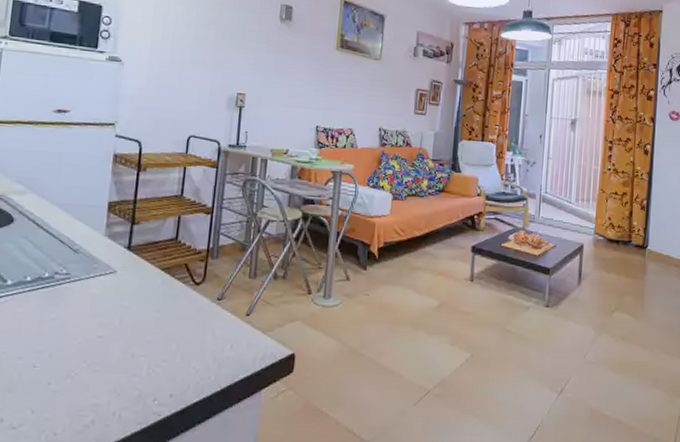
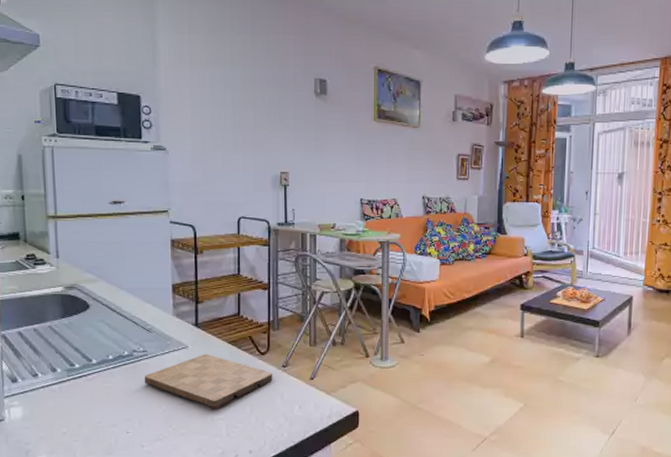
cutting board: none [62,280,206,345] -> present [144,354,273,410]

